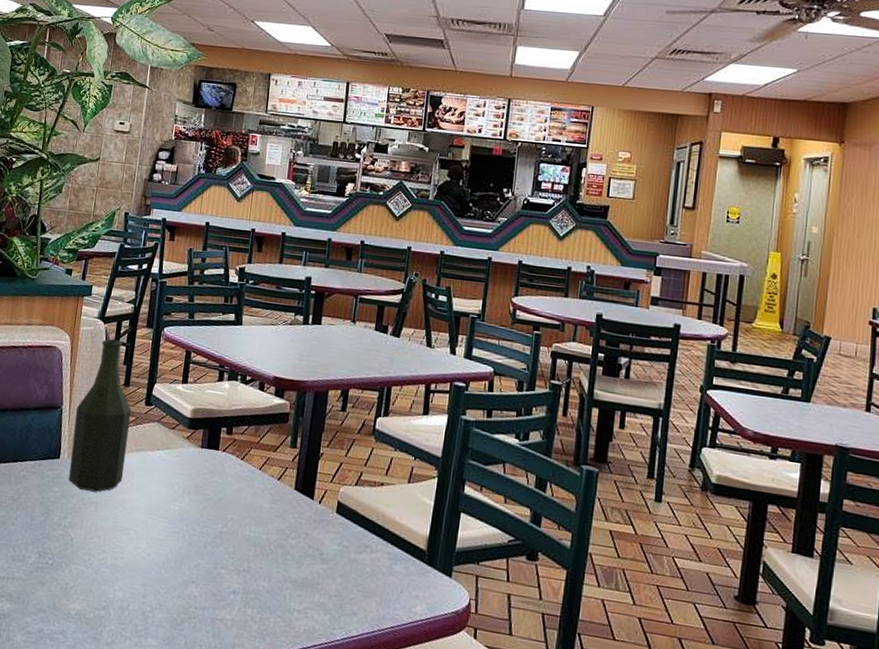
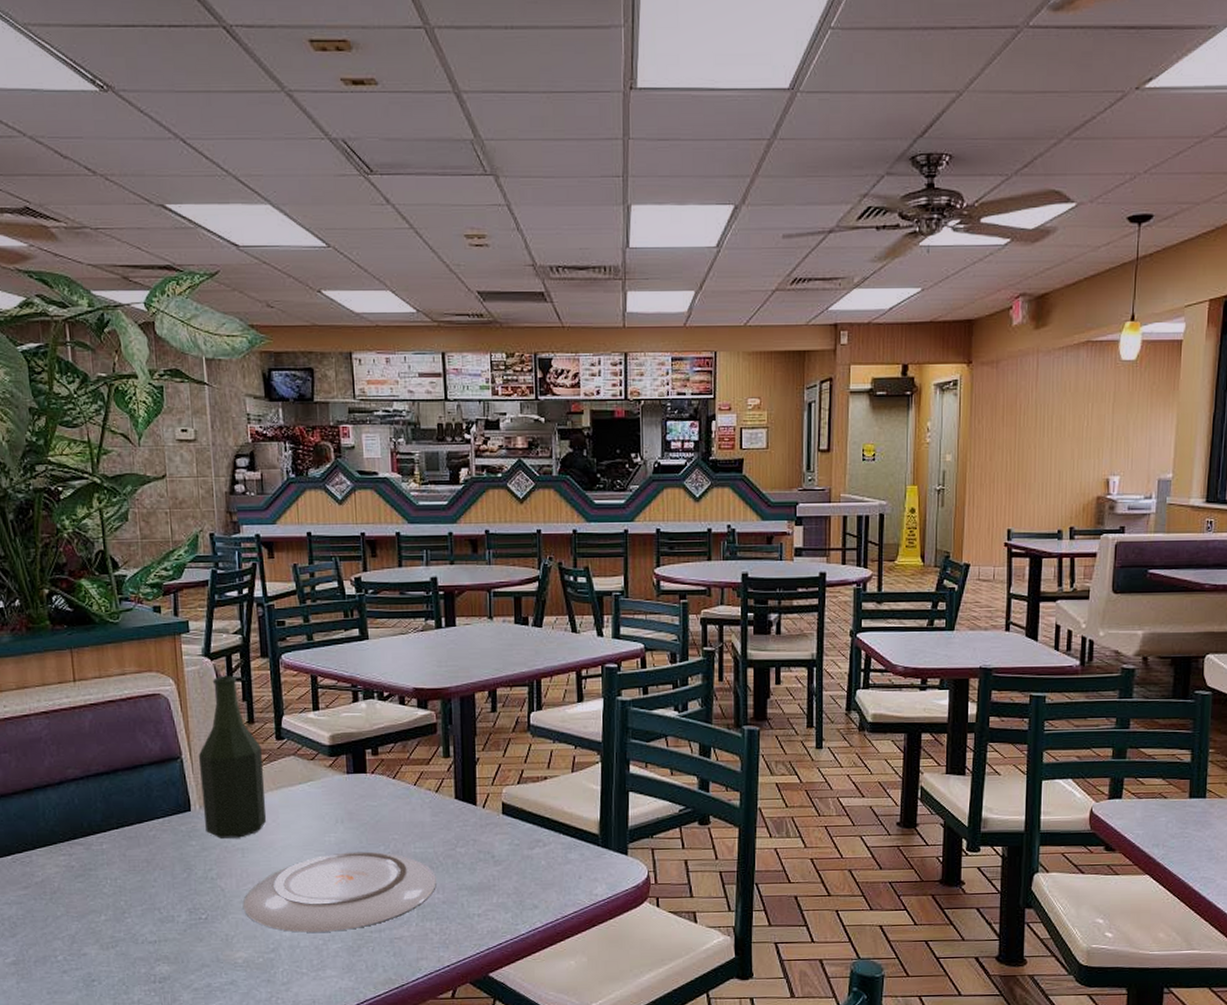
plate: none [86,523,265,602] -> present [243,851,436,933]

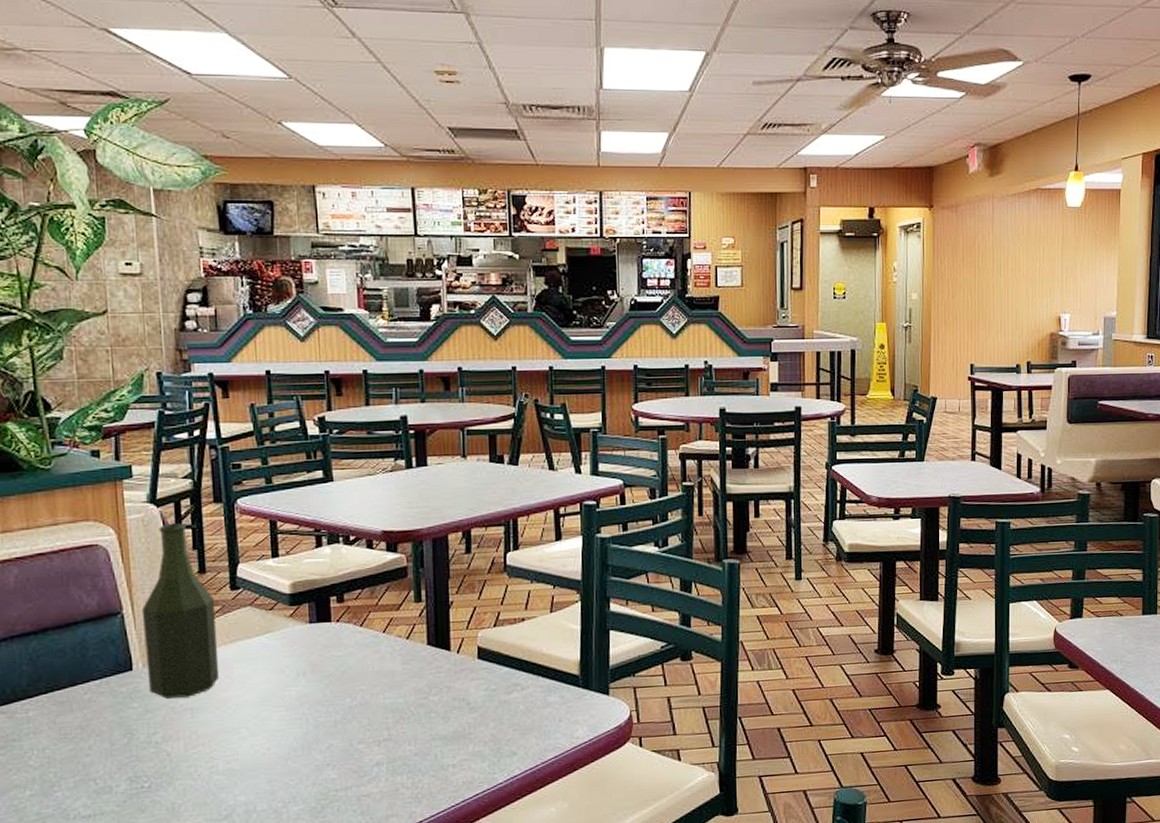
plate: present [243,851,436,933] -> none [193,704,408,796]

